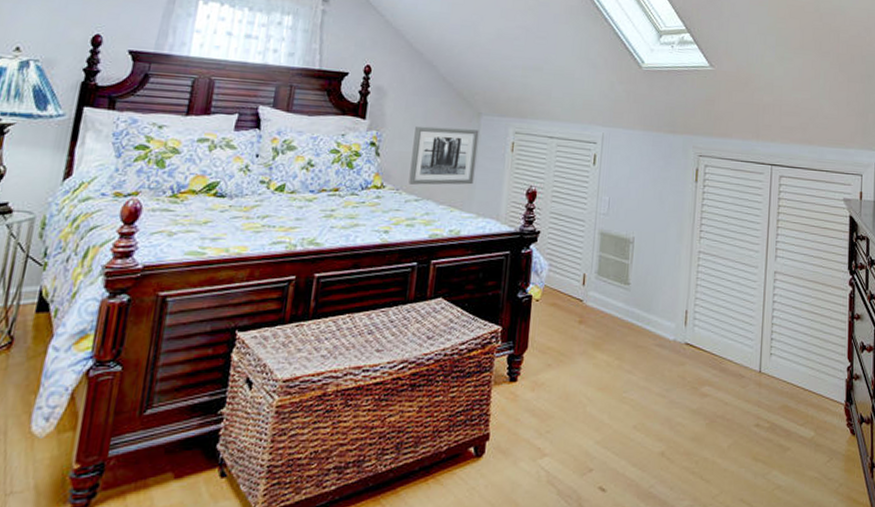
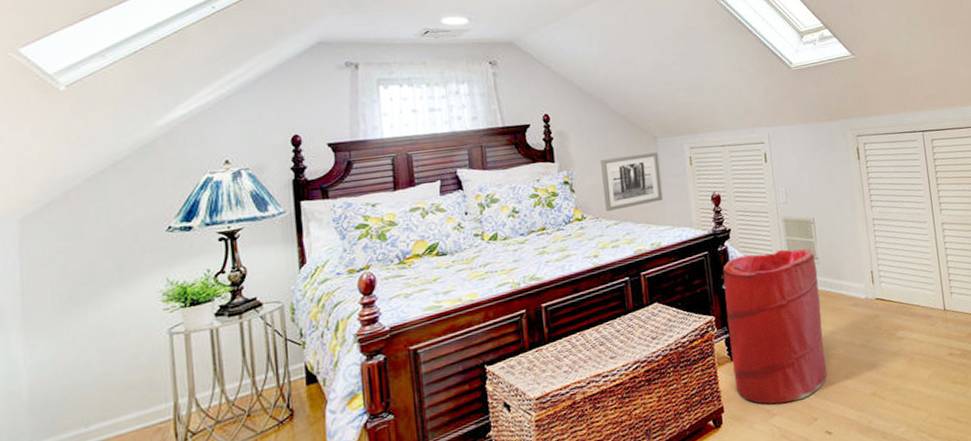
laundry hamper: none [508,264,627,444] -> present [722,248,827,404]

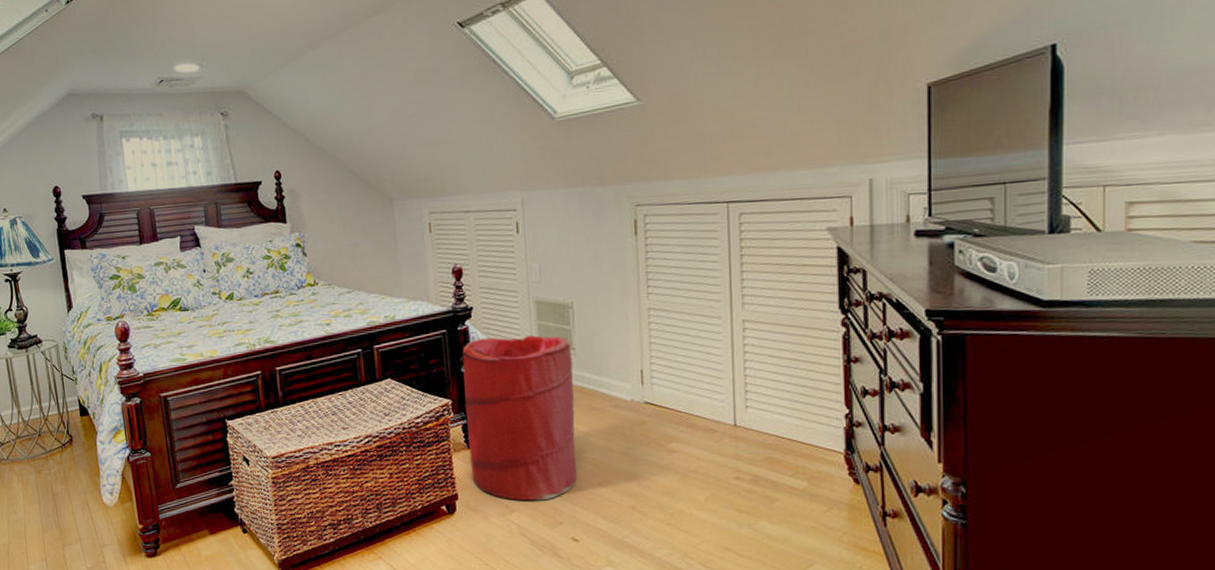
wall art: present [601,152,663,212] -> none [333,216,399,278]

